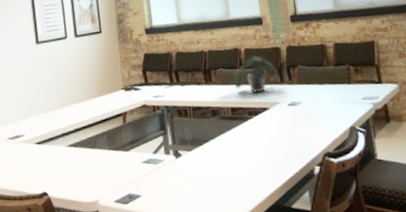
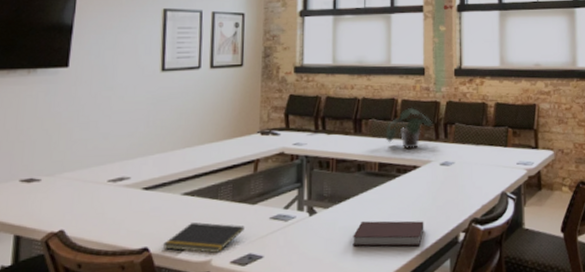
notepad: none [57,169,122,195] -> present [162,222,245,253]
notebook: none [216,157,281,184] -> present [353,220,424,247]

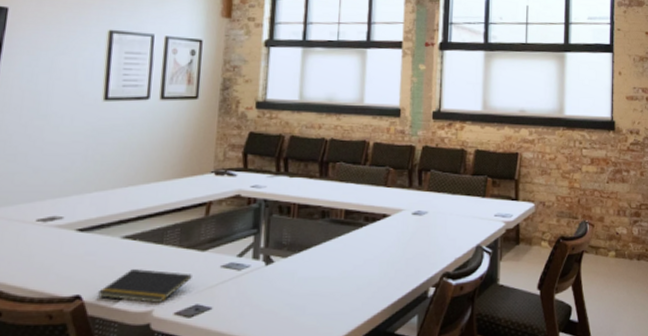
notebook: present [353,220,424,247] -> none [312,272,392,301]
potted plant: present [385,107,432,149] -> none [354,151,406,196]

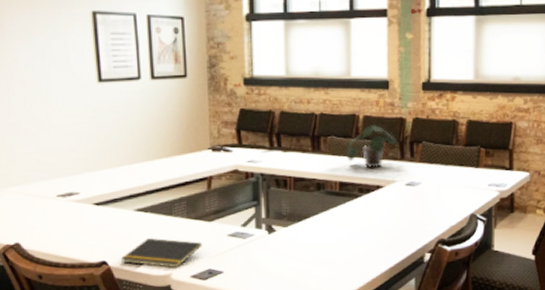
potted plant: none [354,151,406,196] -> present [346,124,397,168]

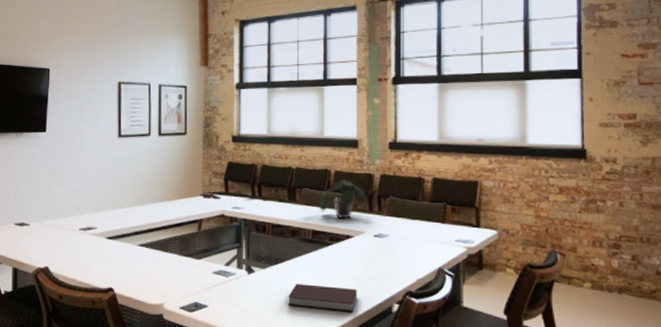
notepad: present [120,238,202,267] -> none [124,271,191,298]
notebook: none [314,240,388,266] -> present [288,284,357,312]

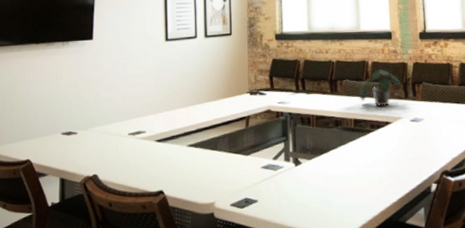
notebook: present [288,284,357,312] -> none [334,171,399,195]

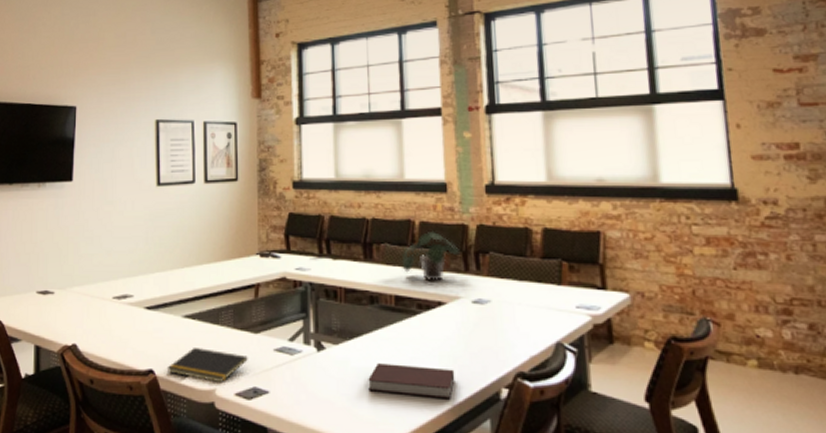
notepad: none [174,170,241,197] -> present [166,348,248,382]
notebook: none [334,171,399,195] -> present [368,363,455,400]

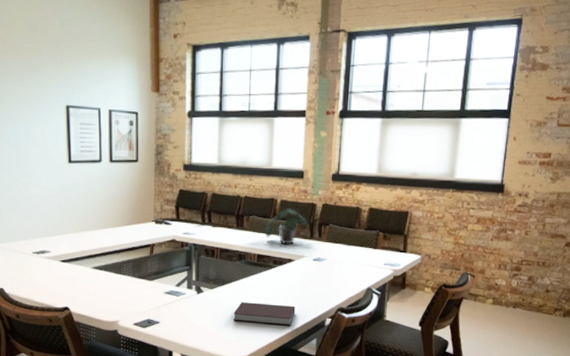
notepad: present [166,348,248,382] -> none [79,291,144,316]

